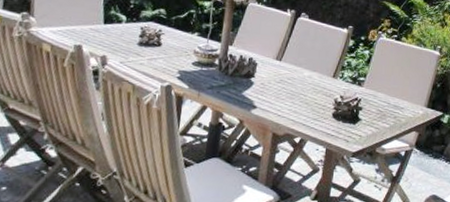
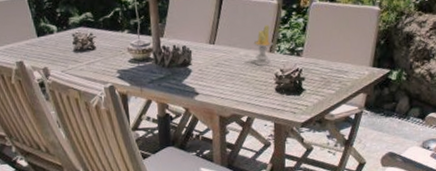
candle: none [317,51,338,91] -> present [252,25,273,67]

